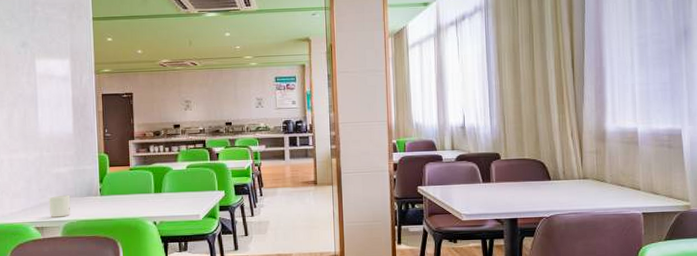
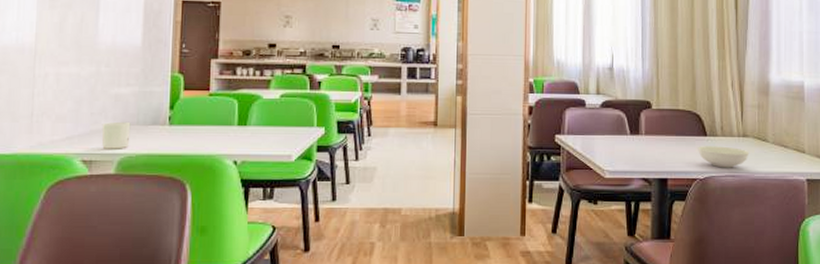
bowl: none [543,188,590,207] -> present [698,146,750,168]

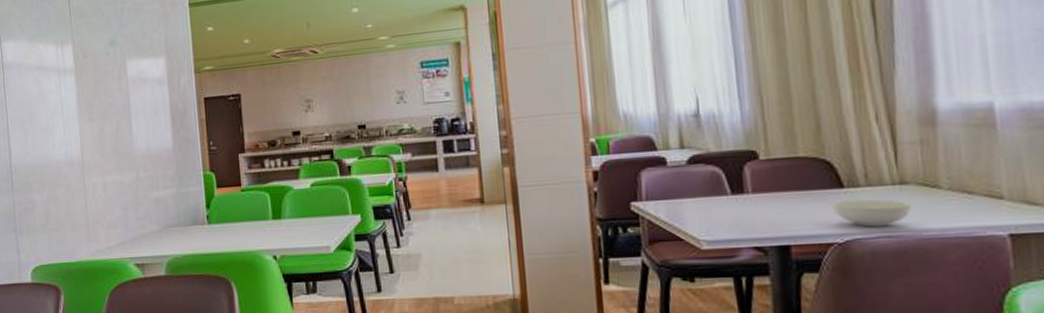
mug: present [101,121,131,149] -> none [148,223,175,252]

